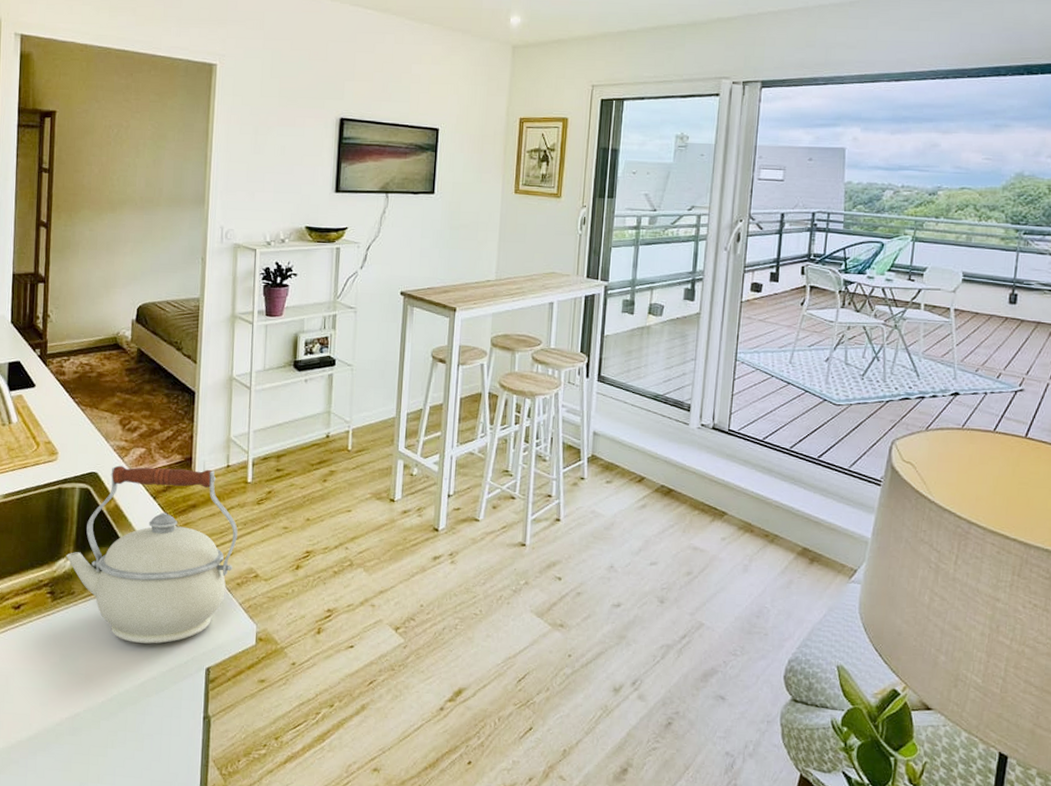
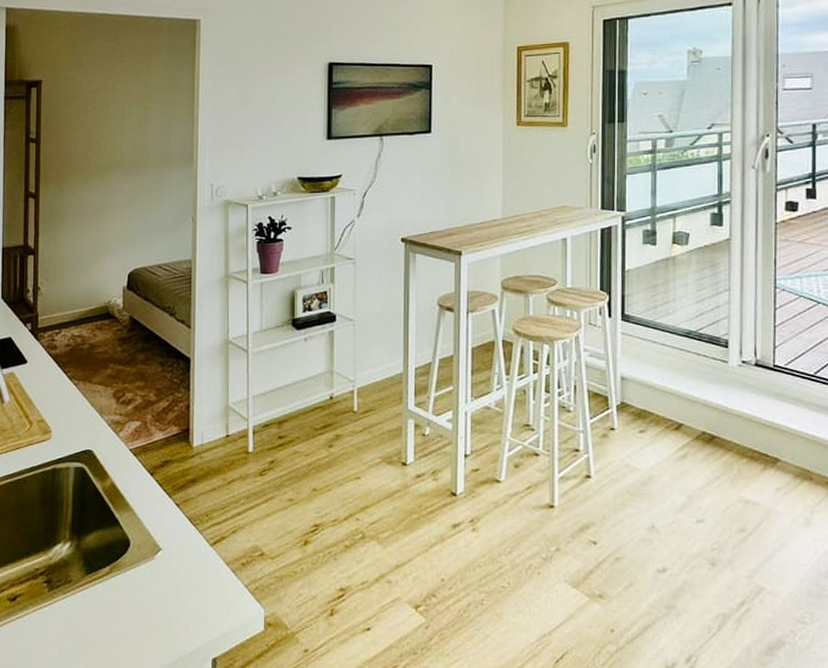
kettle: present [66,465,238,644] -> none [62,440,240,634]

